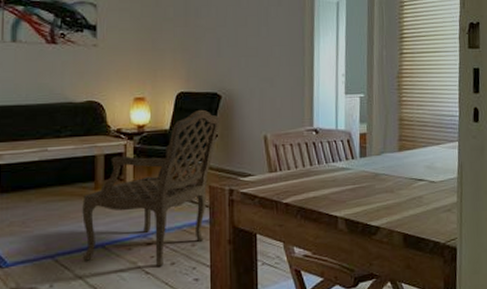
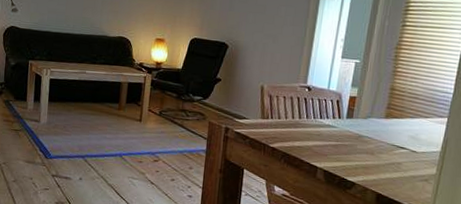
armchair: present [82,109,220,267] -> none [104,55,225,181]

